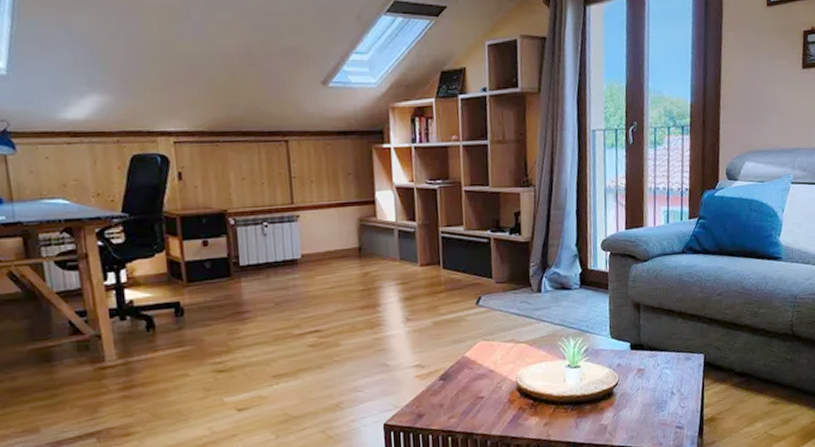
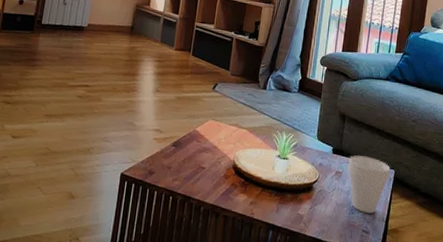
cup: none [649,345,700,408] -> present [347,154,391,214]

